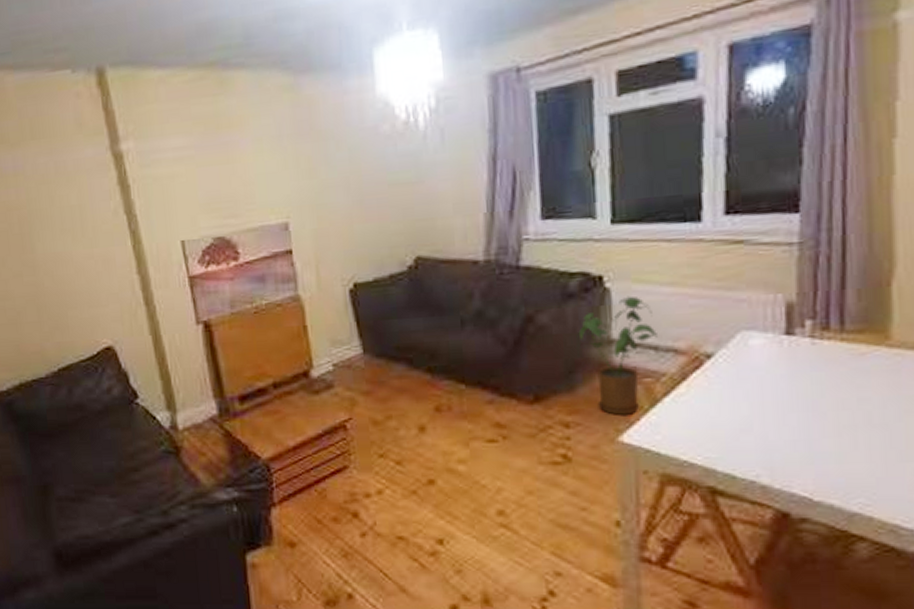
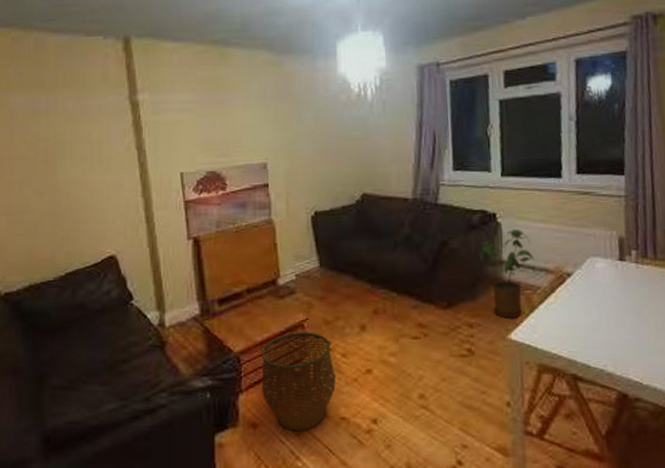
basket: none [293,434,390,552] -> present [260,332,337,432]

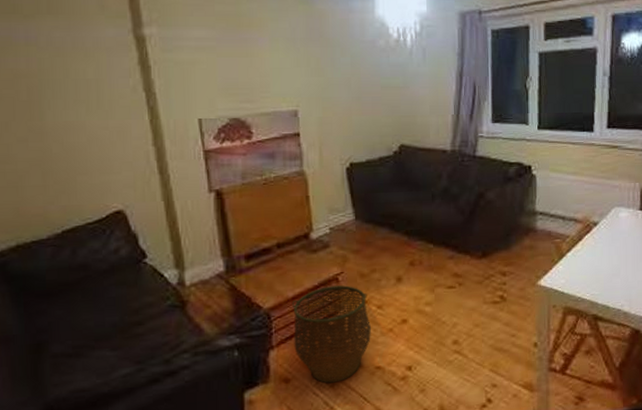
house plant: present [479,229,534,318] -> none [514,181,565,266]

